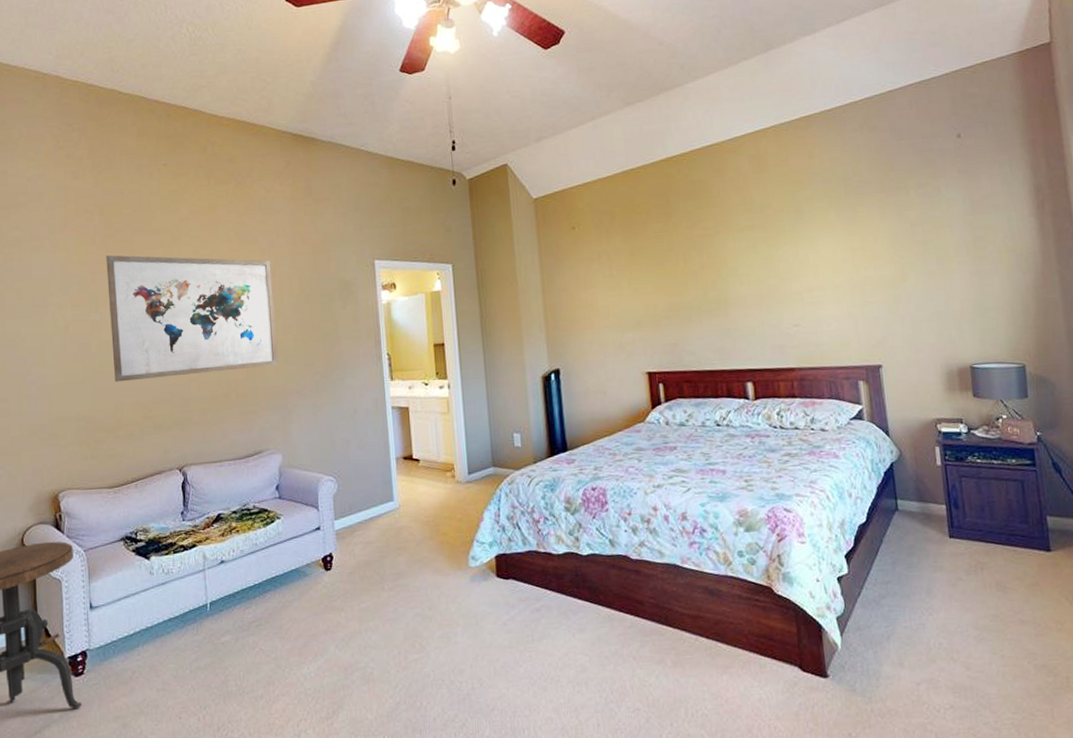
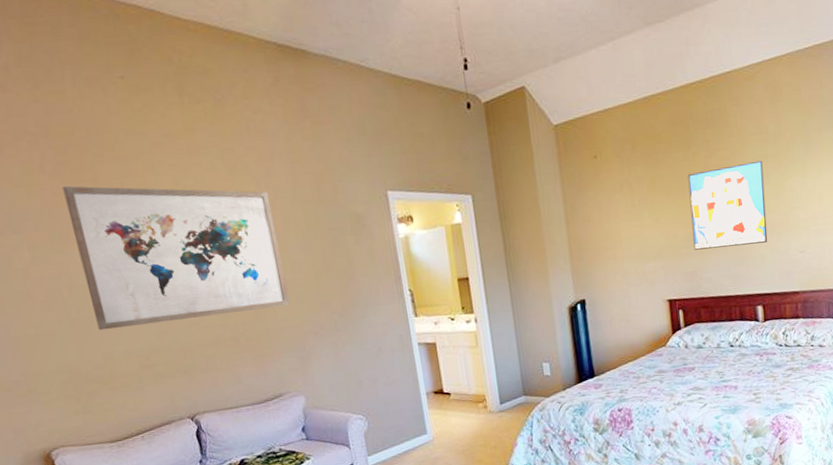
wall art: none [668,230,757,321] -> present [687,160,768,250]

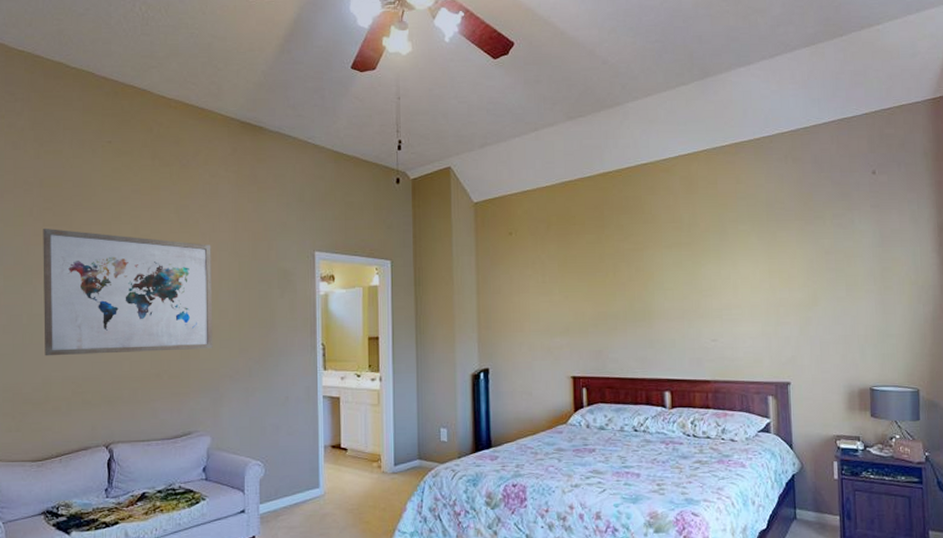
wall art: present [687,160,768,250] -> none [599,247,679,329]

